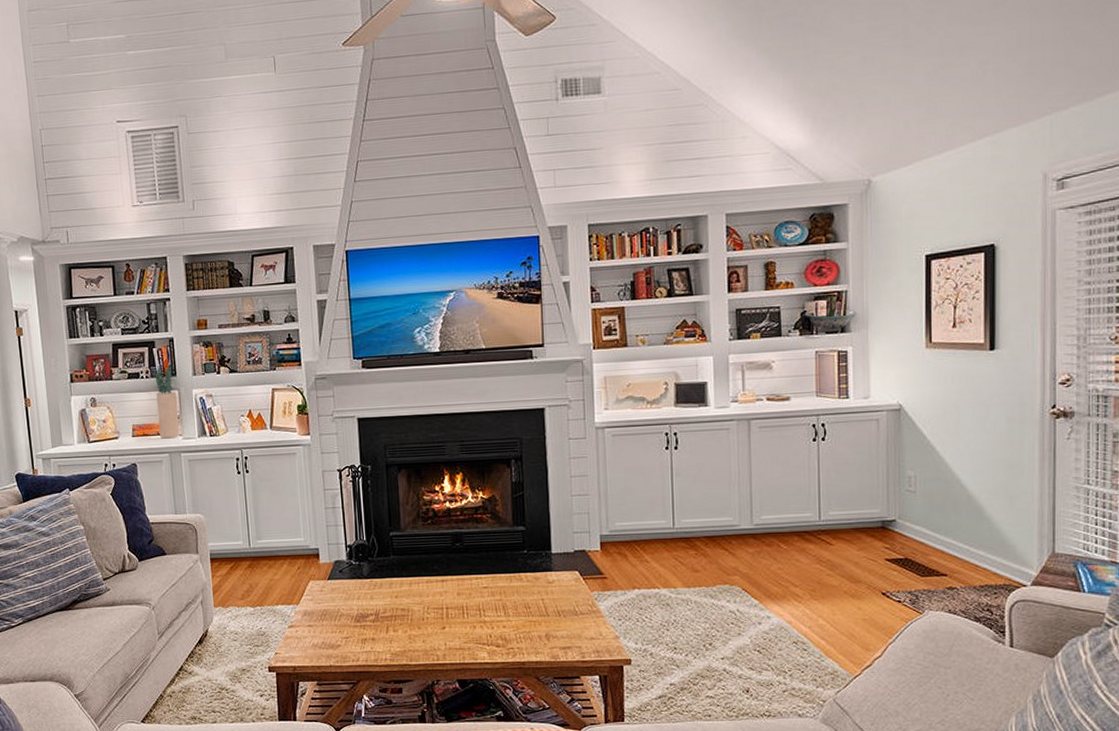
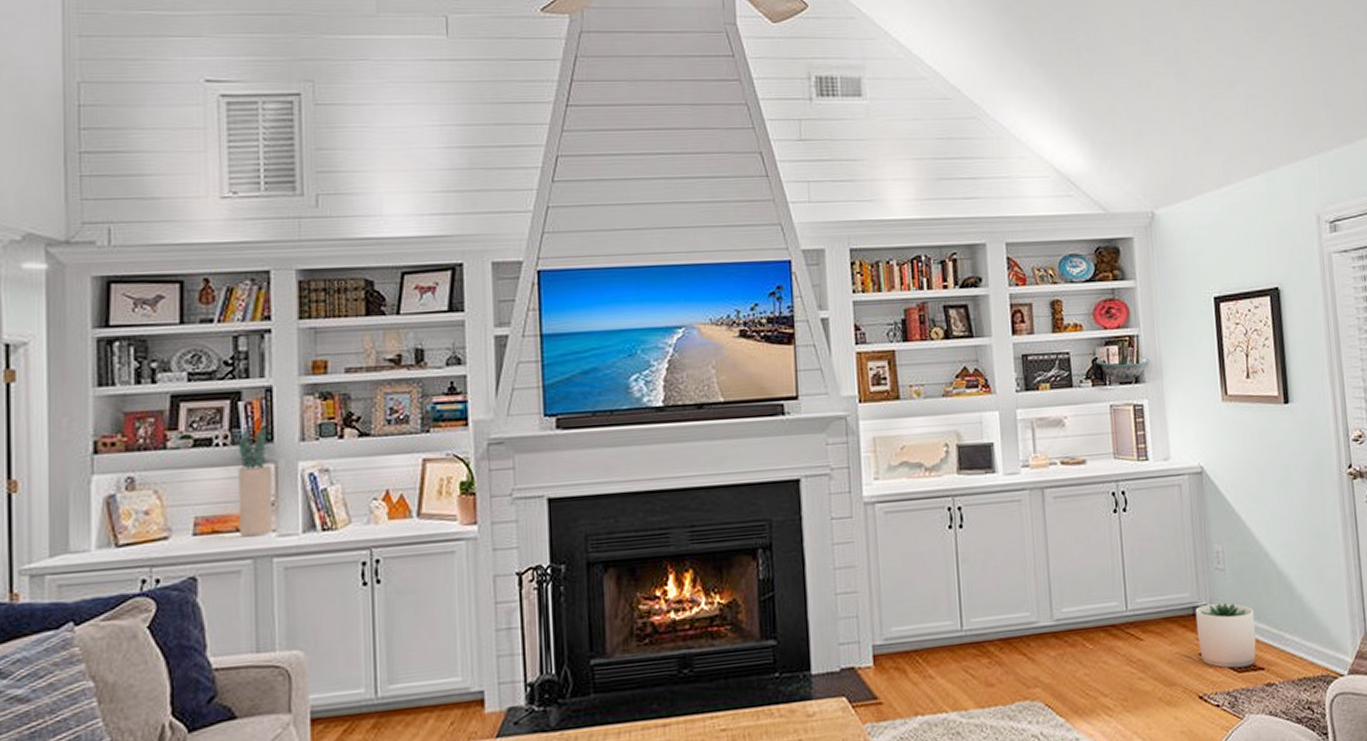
planter: none [884,519,942,573] -> present [1195,603,1257,669]

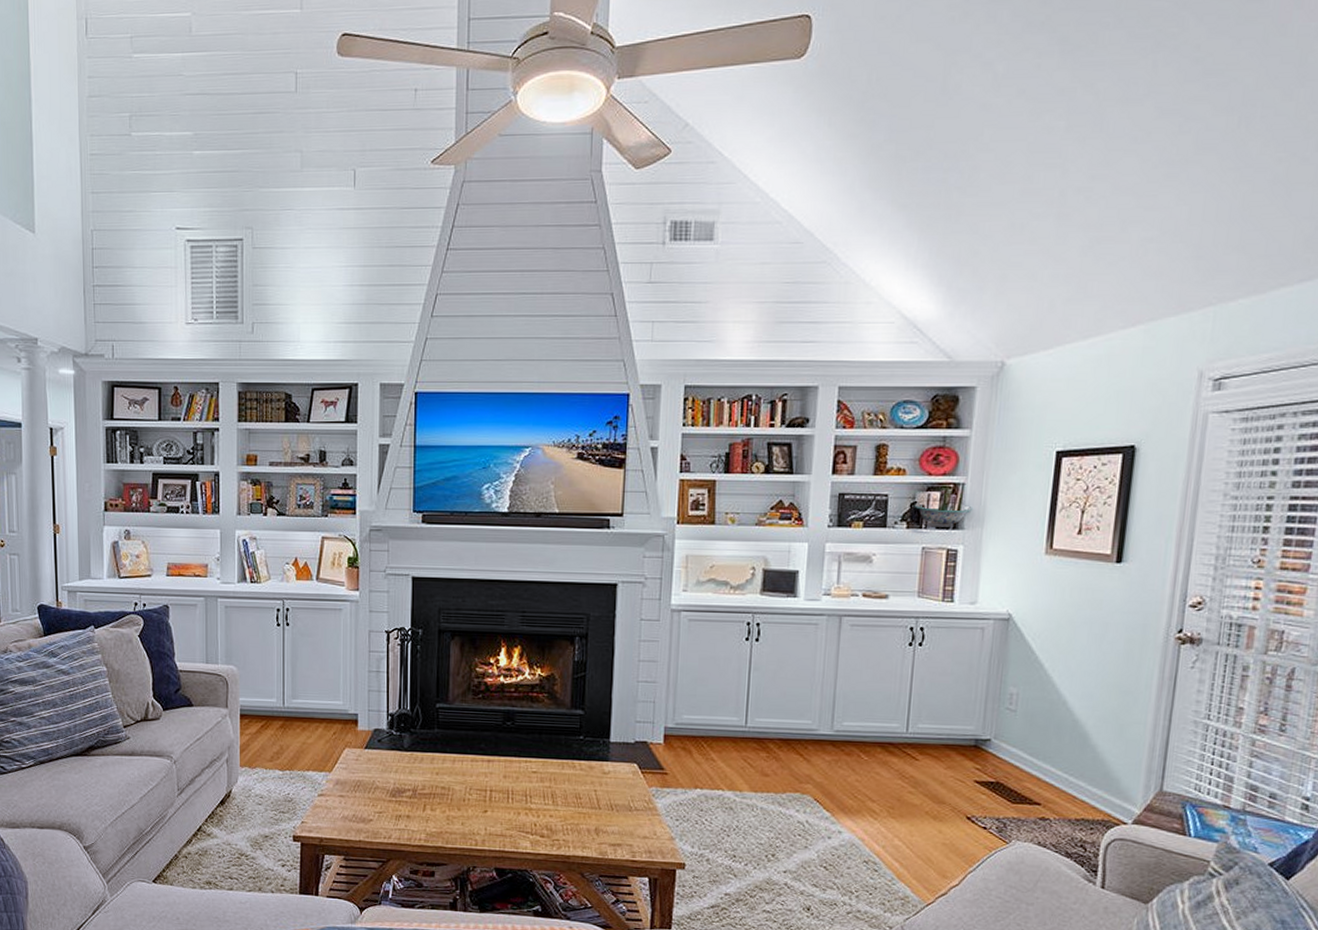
vase: present [238,421,273,537] -> none [196,497,218,581]
planter: present [1195,603,1257,669] -> none [975,739,1041,800]

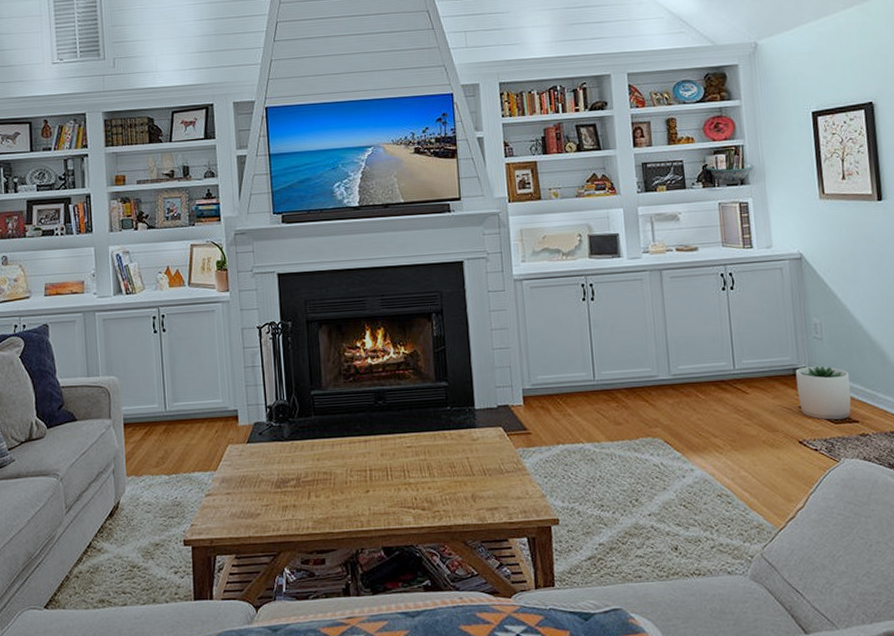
planter: none [975,739,1041,800] -> present [795,366,852,420]

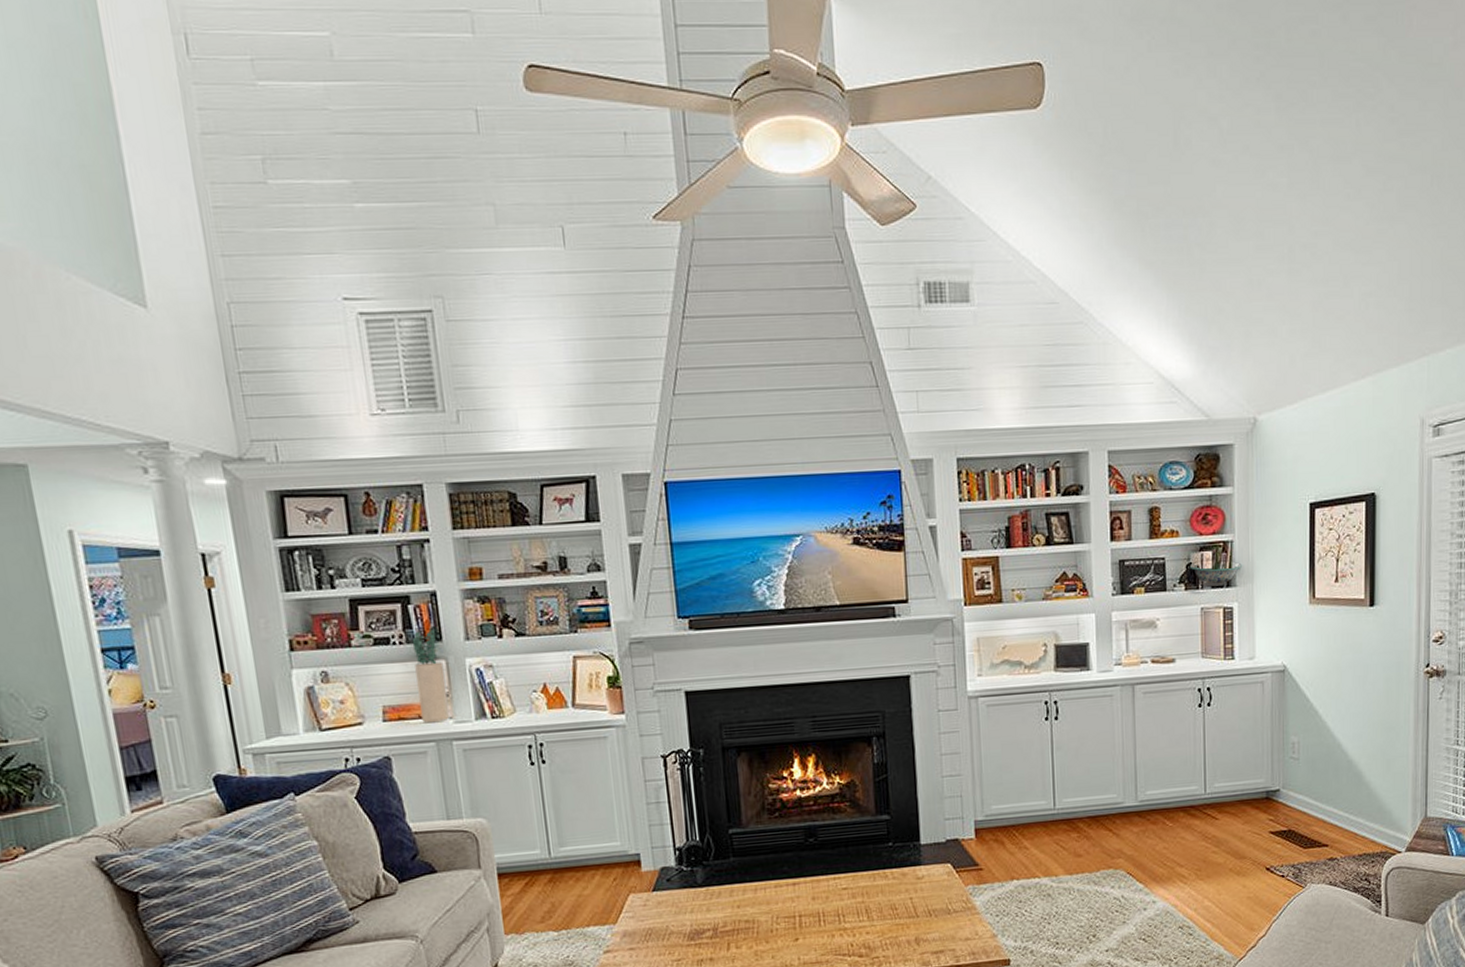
vase: none [70,218,95,298] -> present [412,622,450,723]
planter: present [795,366,852,420] -> none [1268,788,1324,845]

